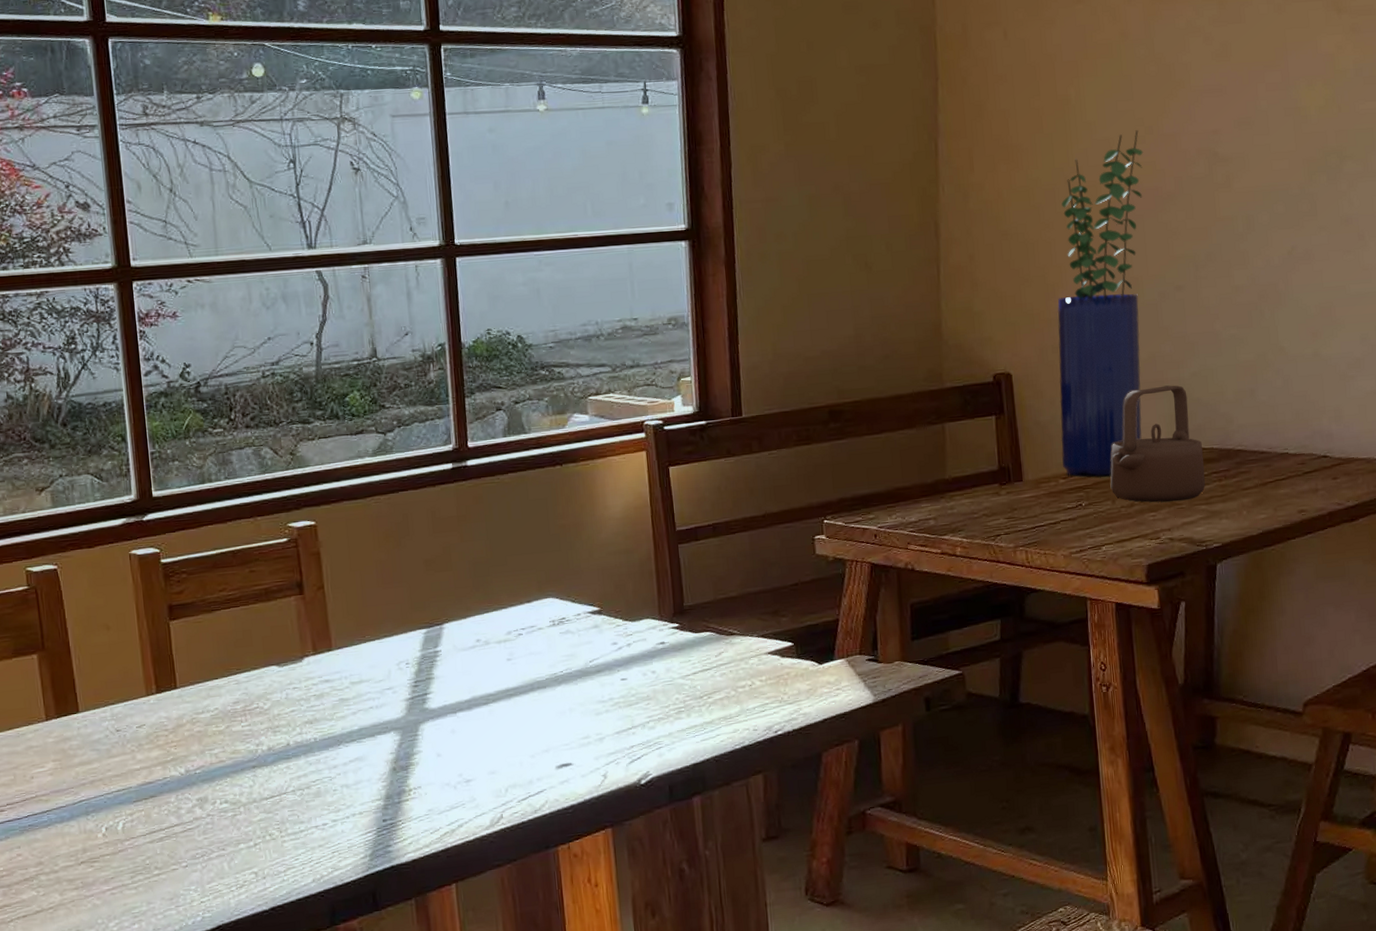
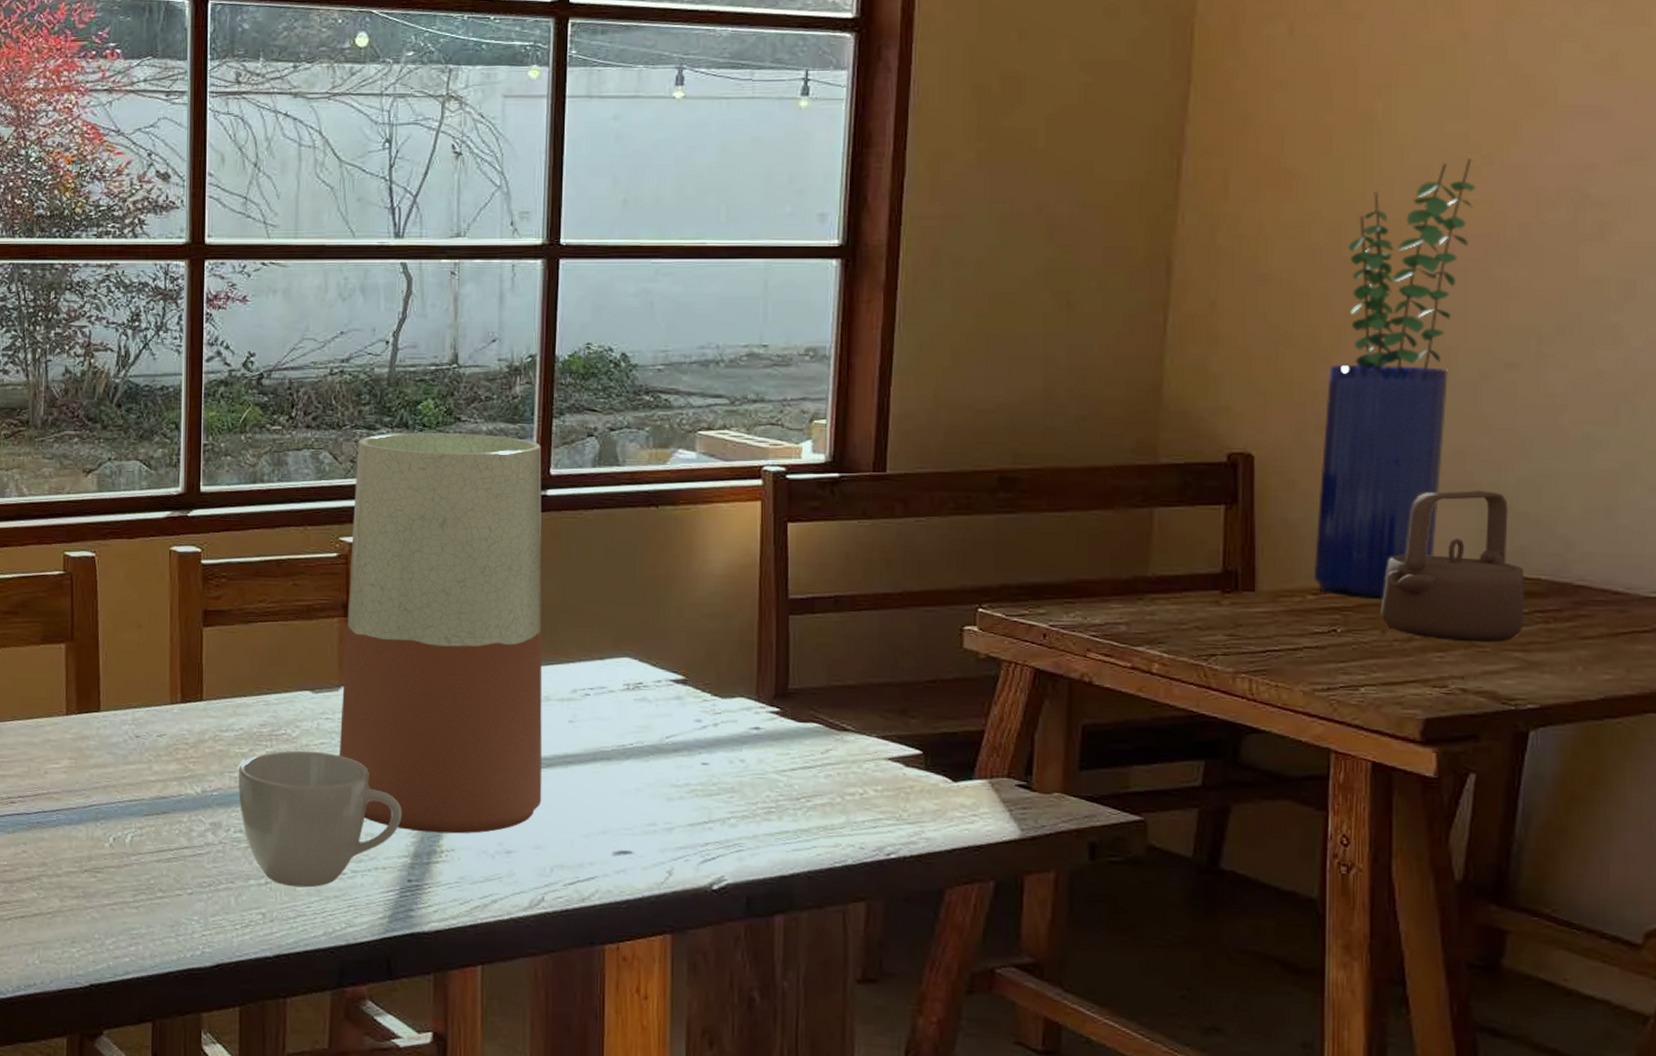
cup: none [217,718,372,844] -> present [238,750,402,888]
vase: none [295,417,492,776] -> present [338,433,543,834]

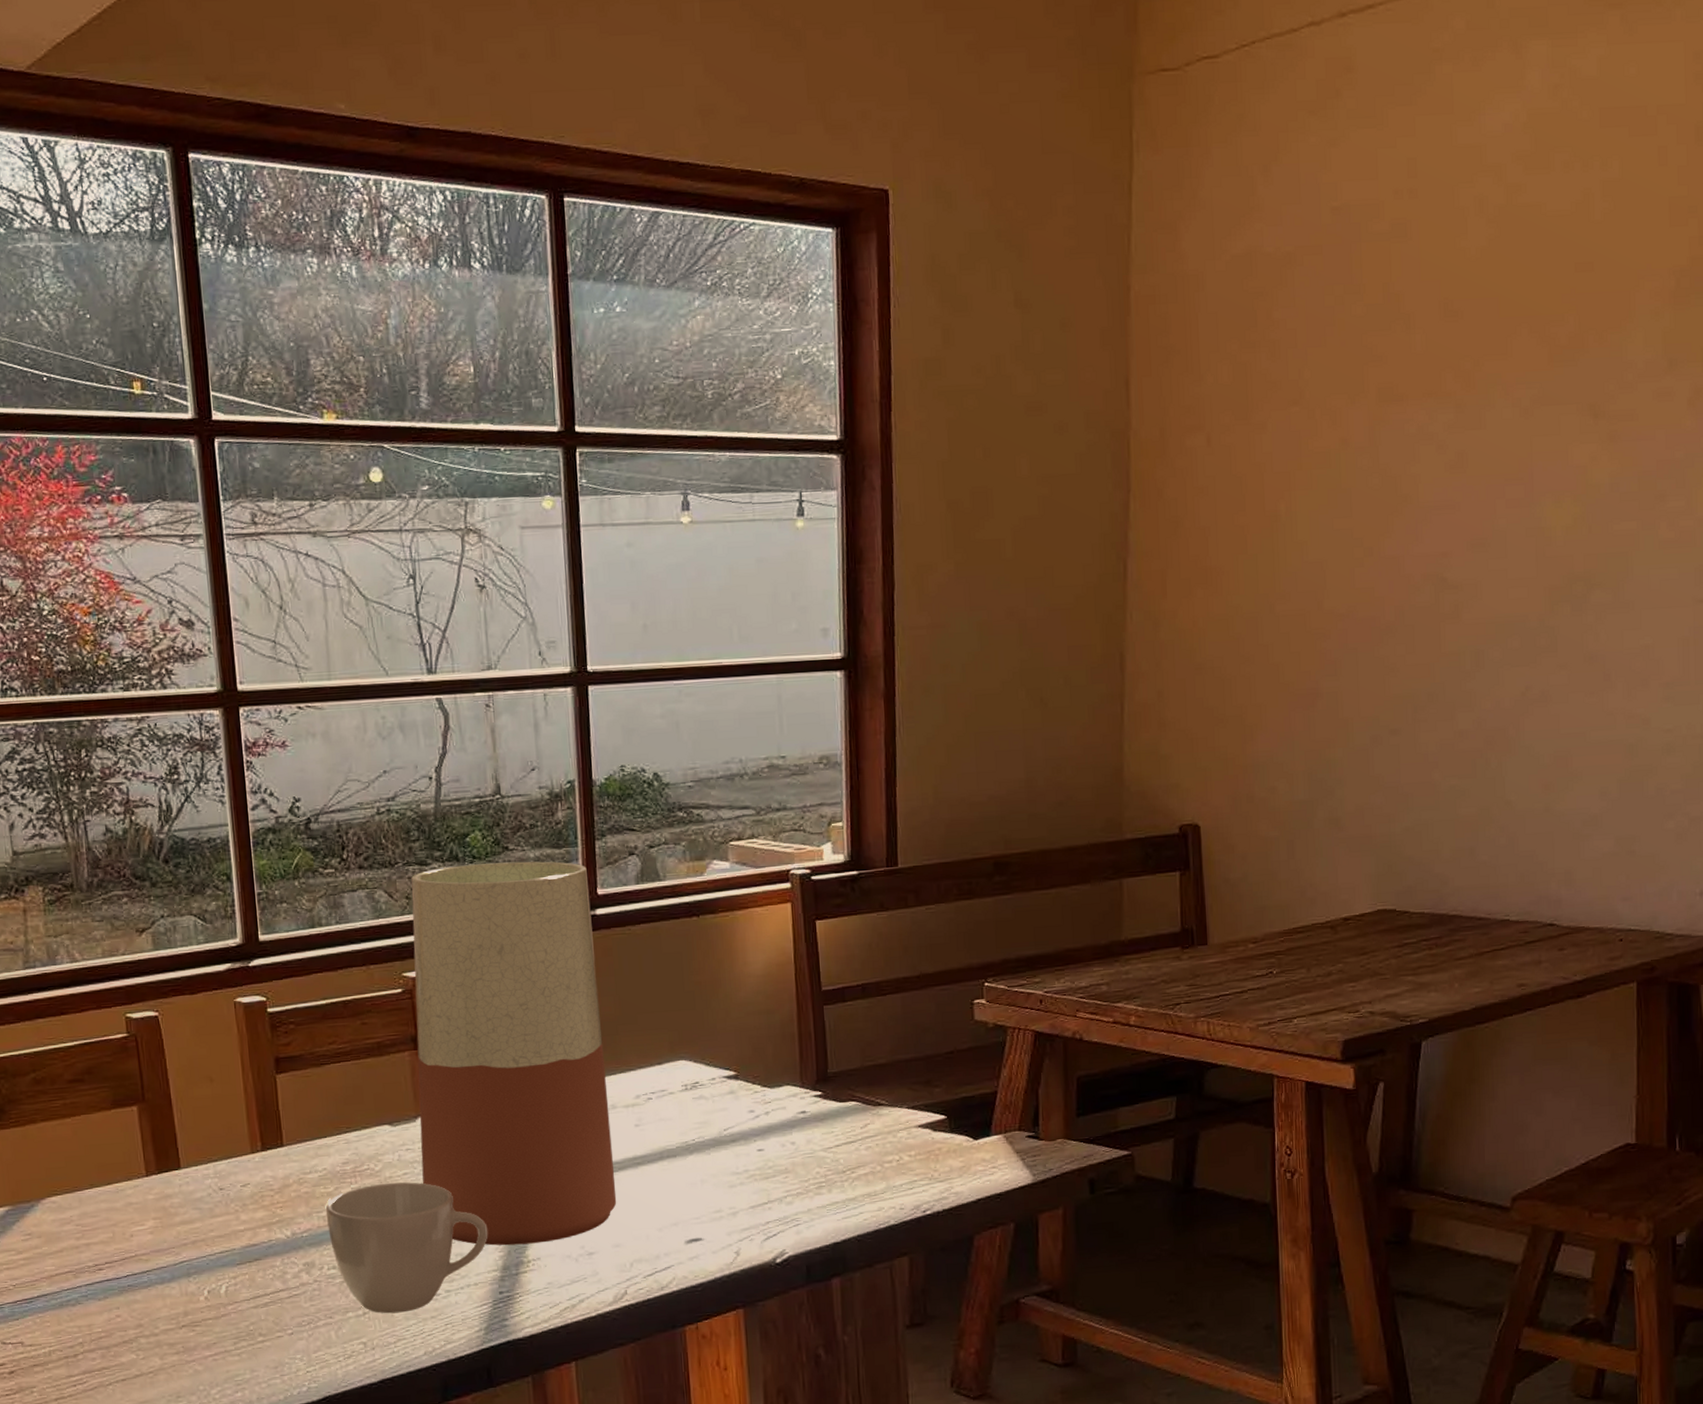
vase: present [1314,159,1476,600] -> none [1252,552,1361,943]
teapot: present [1380,491,1525,643] -> none [1305,841,1413,972]

